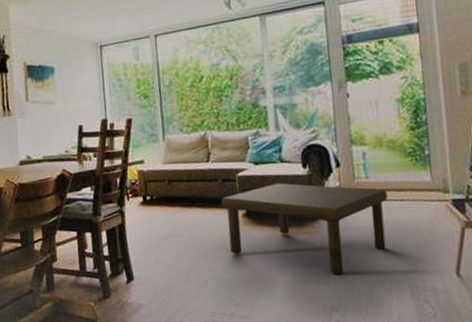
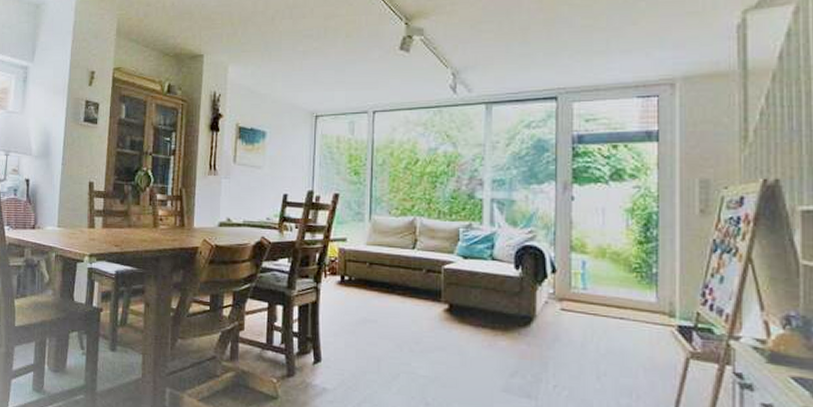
coffee table: present [221,183,388,276] -> none [423,281,606,390]

